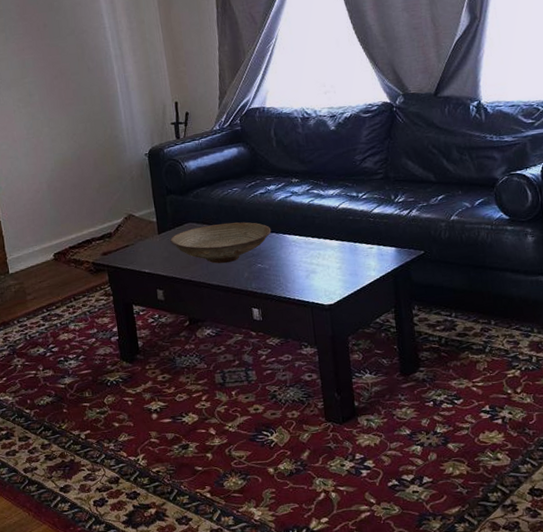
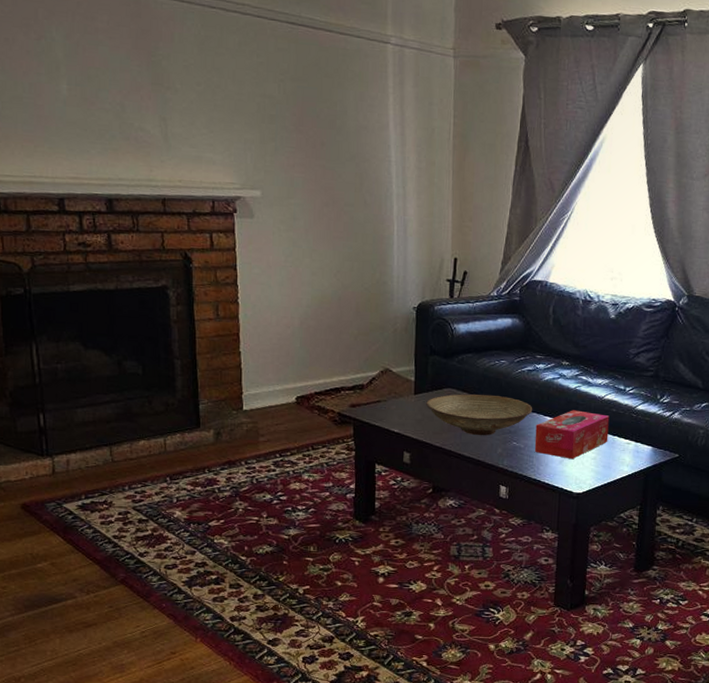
tissue box: none [276,223,350,273] -> present [534,410,610,460]

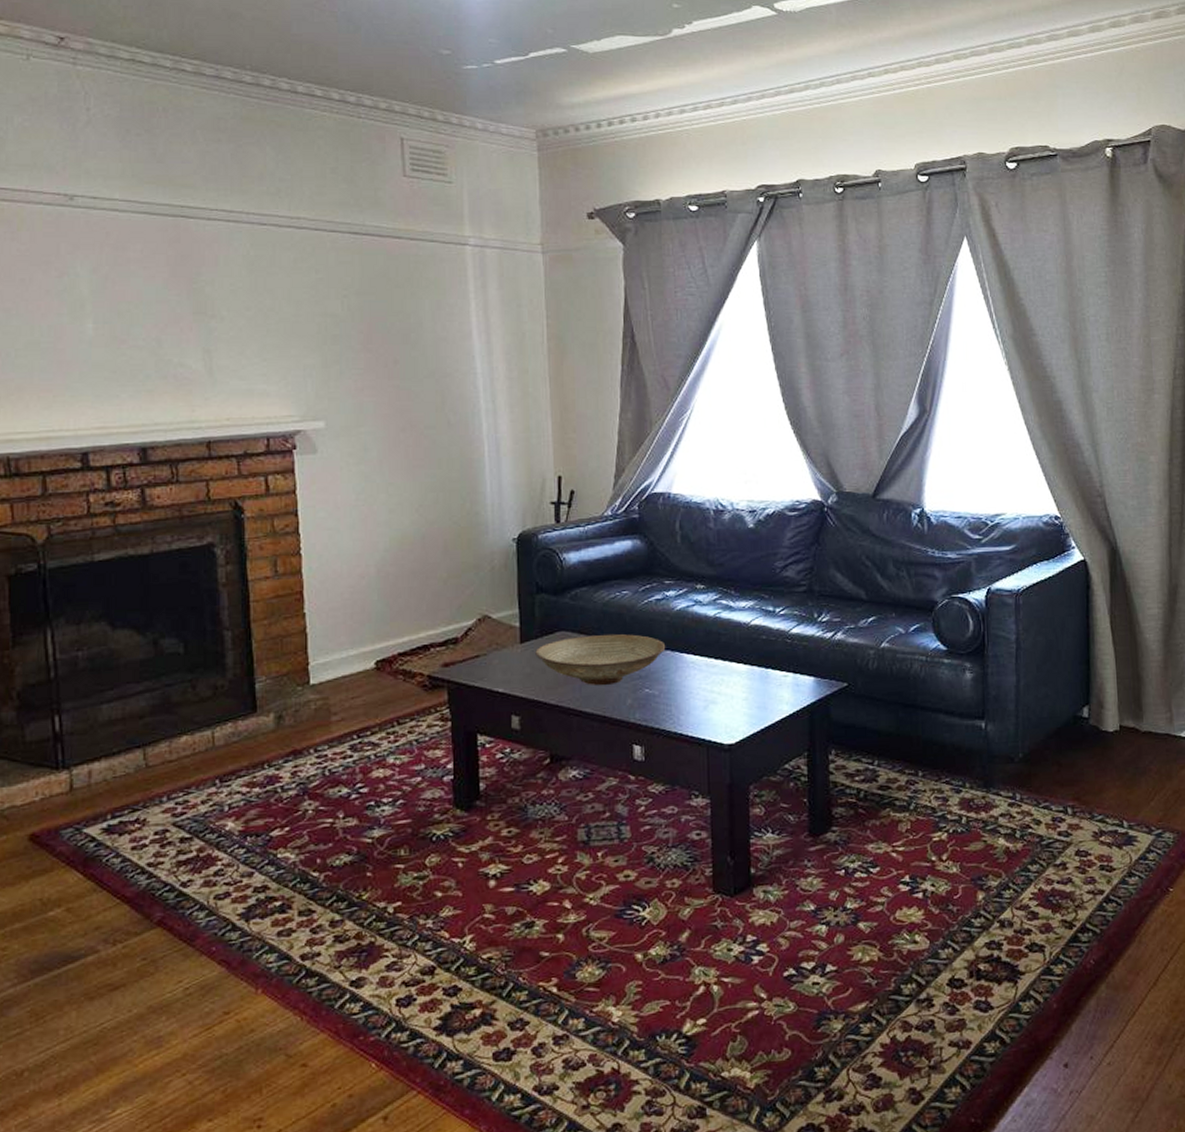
tissue box: present [534,410,610,460] -> none [671,642,760,703]

